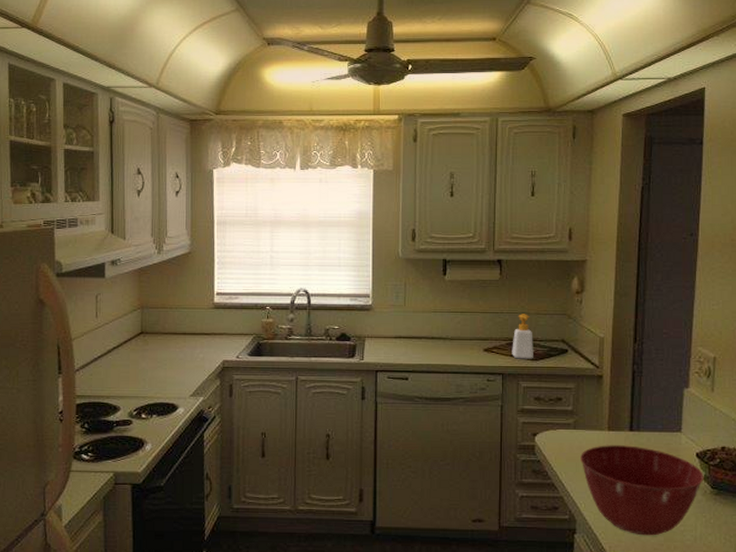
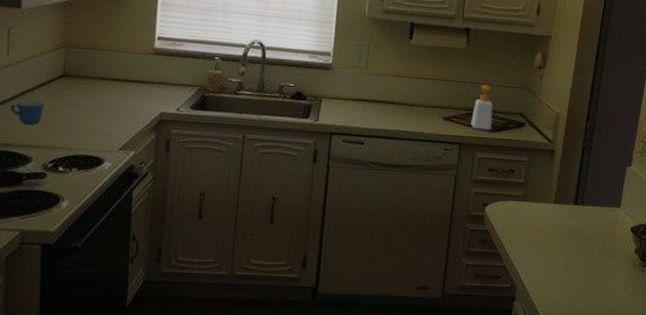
mug: none [101,357,127,377] -> present [10,100,45,124]
mixing bowl: present [580,445,704,536] -> none [526,217,636,304]

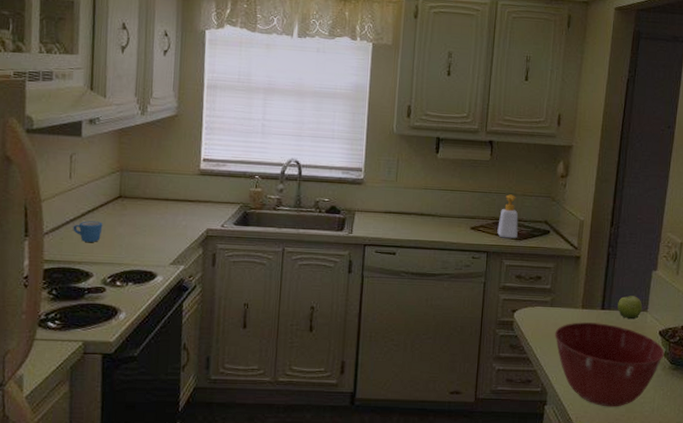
mixing bowl: none [526,217,636,304] -> present [555,322,665,407]
fruit: none [590,190,616,215] -> present [617,294,643,320]

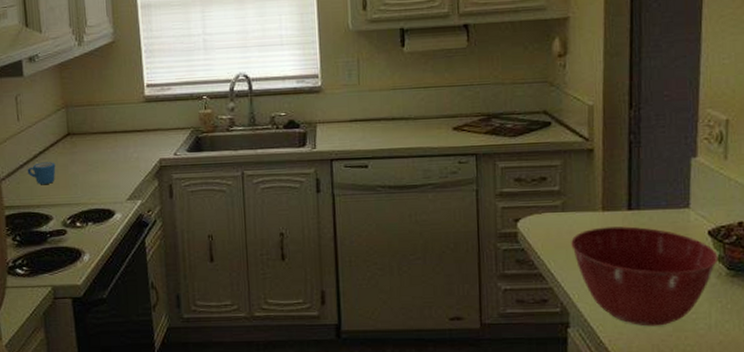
soap bottle: present [497,194,519,239] -> none [485,84,511,136]
fruit: present [617,294,643,320] -> none [649,189,683,219]

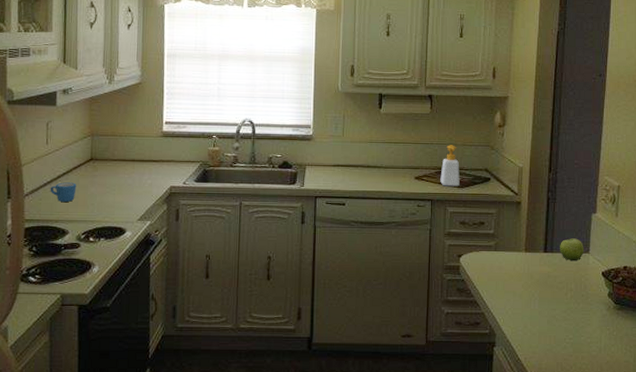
soap bottle: none [485,84,511,136] -> present [440,145,460,187]
mixing bowl: present [571,226,718,327] -> none [500,265,608,348]
fruit: none [649,189,683,219] -> present [560,237,584,261]

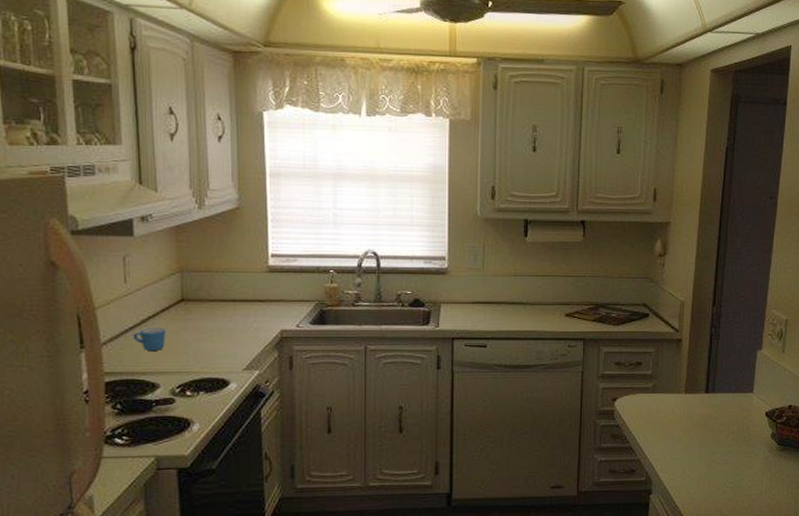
soap bottle: present [440,145,460,187] -> none [593,277,615,324]
fruit: present [560,237,584,261] -> none [722,376,748,402]

